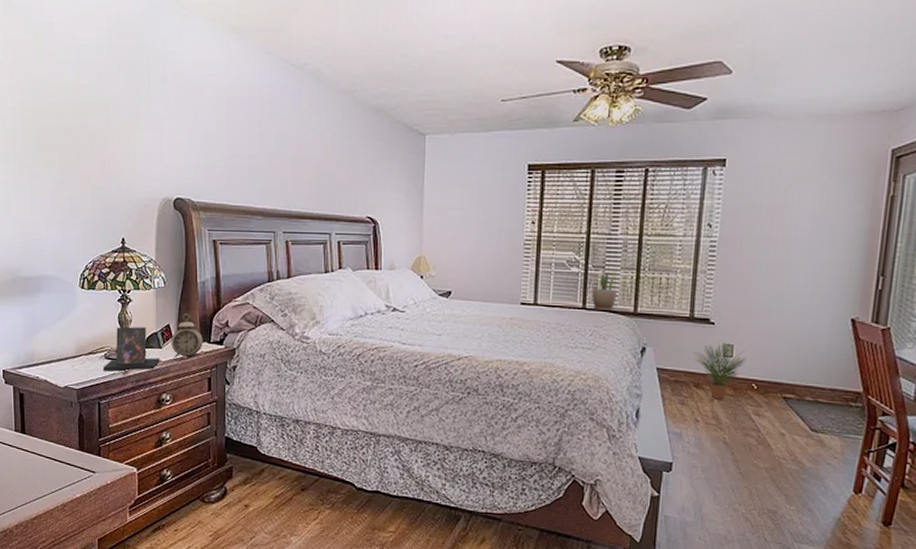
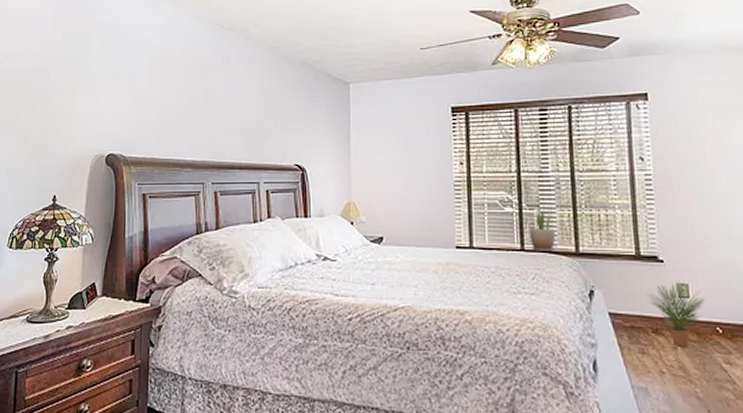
photo frame: present [103,326,160,372] -> none [24,287,83,336]
alarm clock: present [171,313,203,359] -> none [95,270,128,320]

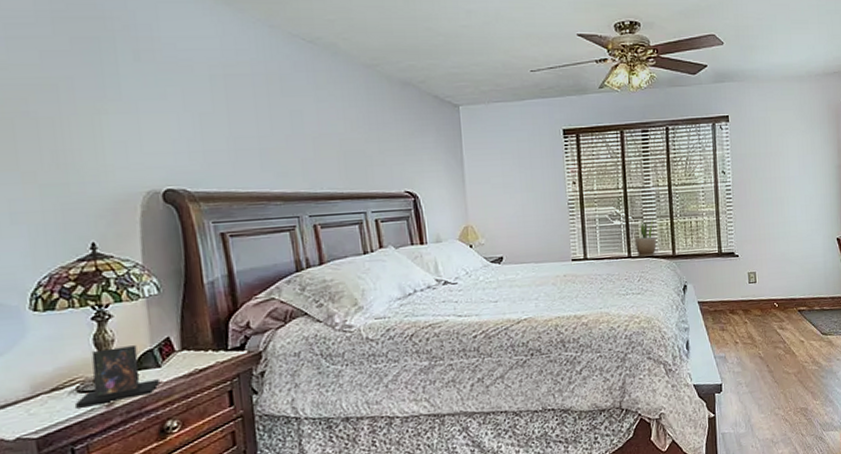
photo frame: none [24,287,83,336] -> present [76,345,160,408]
potted plant: present [646,280,704,347] -> none [726,270,766,322]

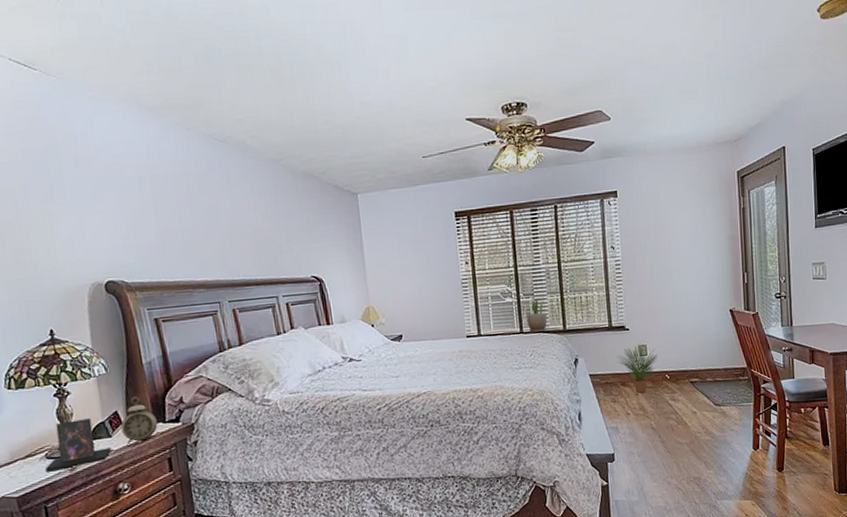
alarm clock: none [173,320,218,377] -> present [120,396,158,445]
potted plant: none [726,270,766,322] -> present [617,343,657,393]

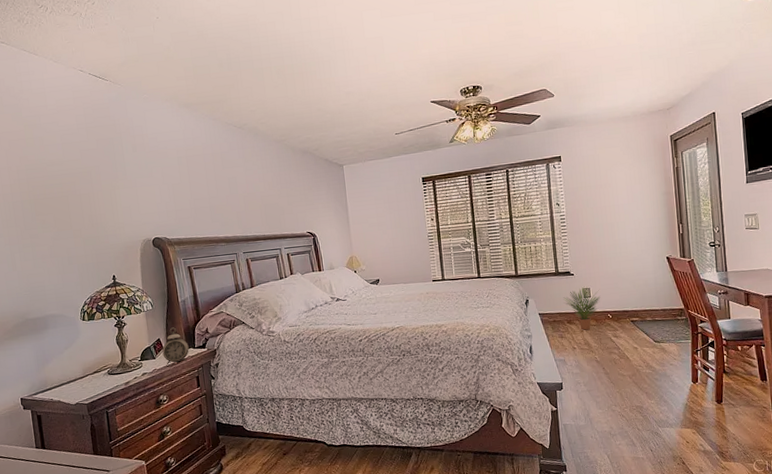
photo frame: present [45,418,111,472] -> none [108,344,155,385]
potted plant: present [526,295,548,333] -> none [483,246,502,277]

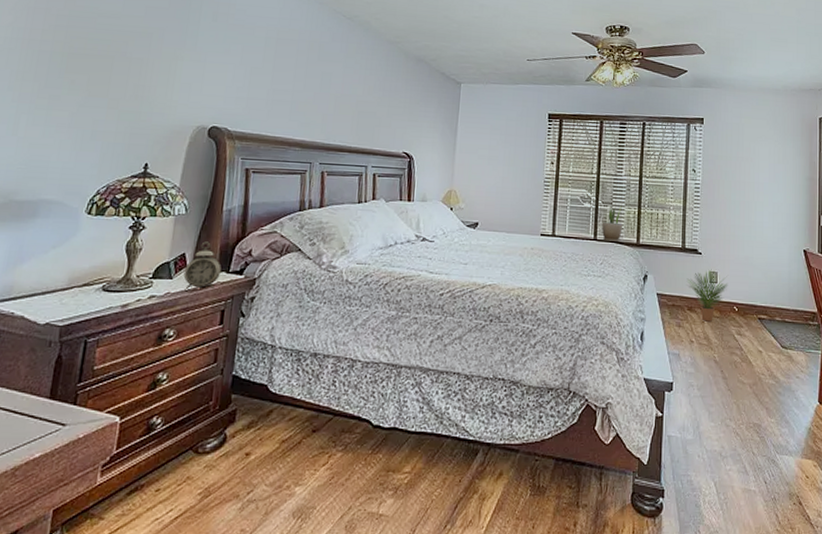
potted plant: none [483,246,502,277] -> present [601,206,622,242]

